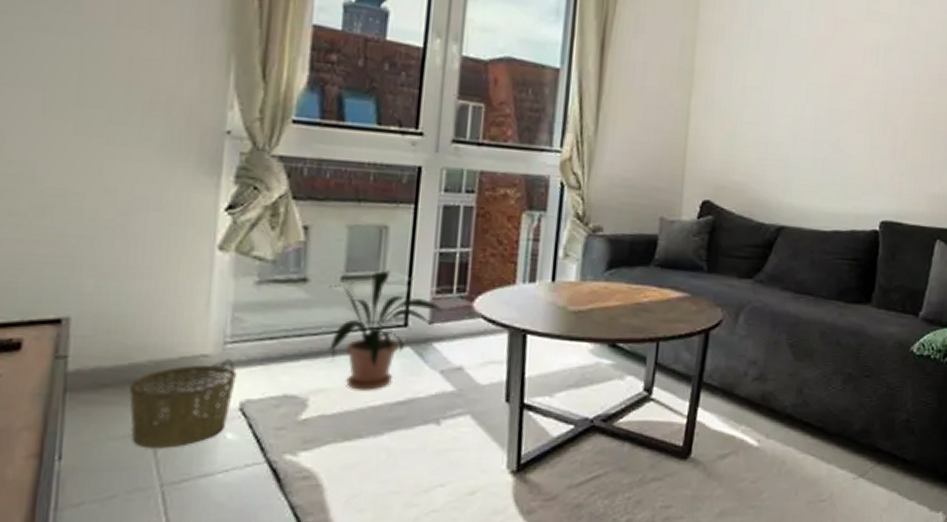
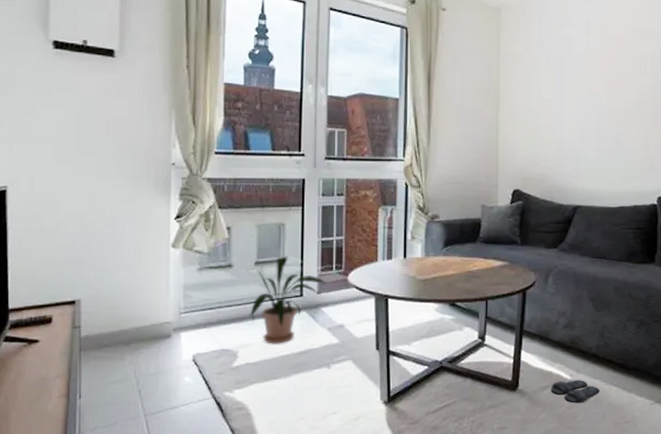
basket: present [128,358,237,449] -> none [120,324,189,389]
slippers: none [732,447,792,475] -> present [551,380,600,402]

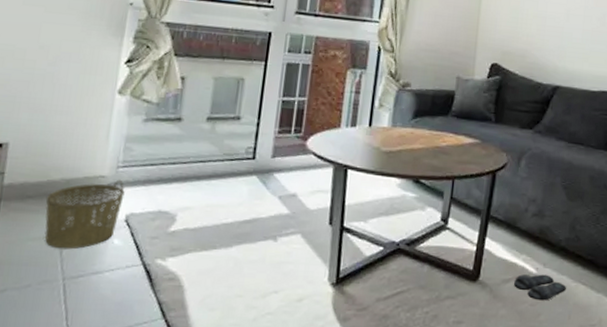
basket: none [120,324,189,389] -> present [45,179,125,249]
house plant: present [247,256,326,344] -> none [195,113,282,210]

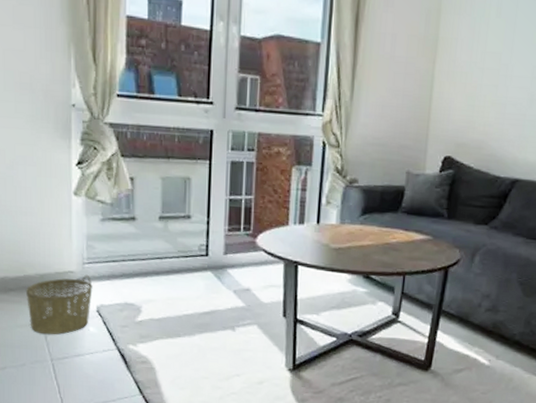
slippers: present [514,274,566,300] -> none [466,365,519,389]

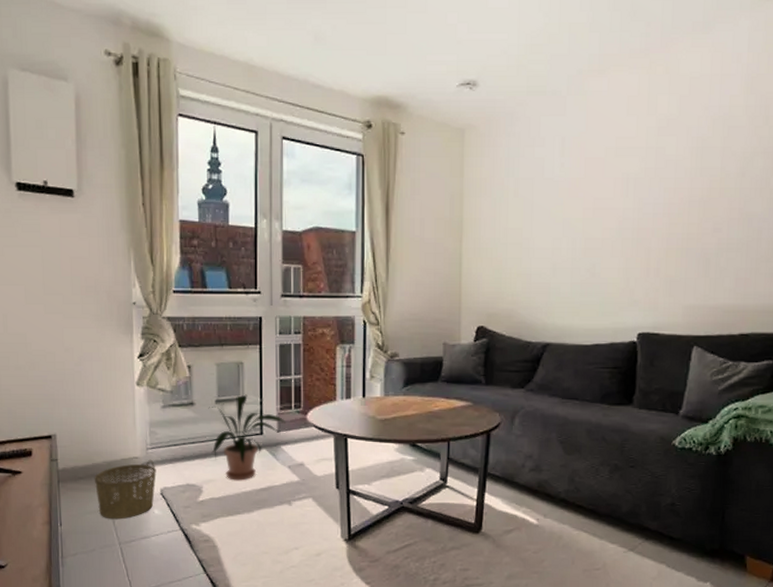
house plant: none [151,212,233,303] -> present [208,394,285,481]

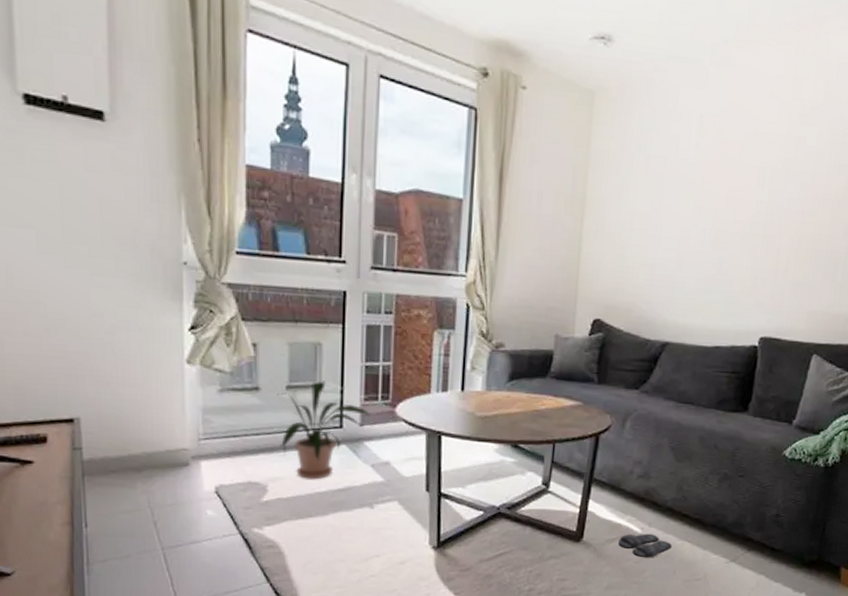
basket: present [94,459,157,520] -> none [130,451,210,521]
slippers: none [516,524,568,547] -> present [618,533,672,557]

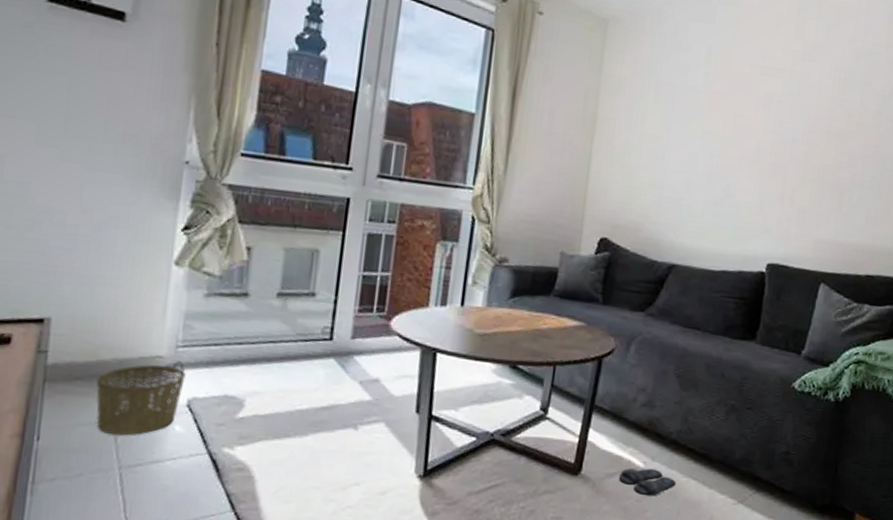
basket: none [130,451,210,521] -> present [96,360,186,436]
house plant: present [277,381,370,480] -> none [264,289,363,395]

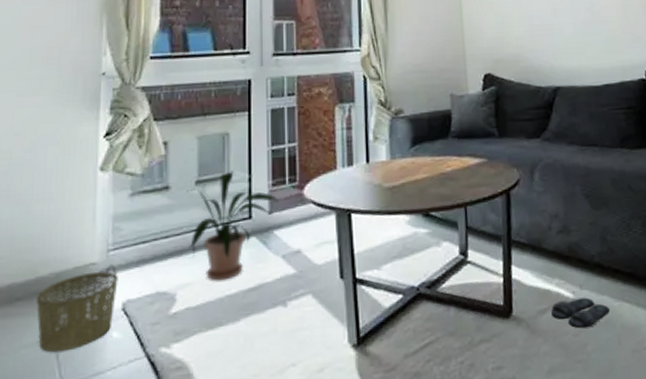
house plant: none [264,289,363,395] -> present [186,171,278,281]

